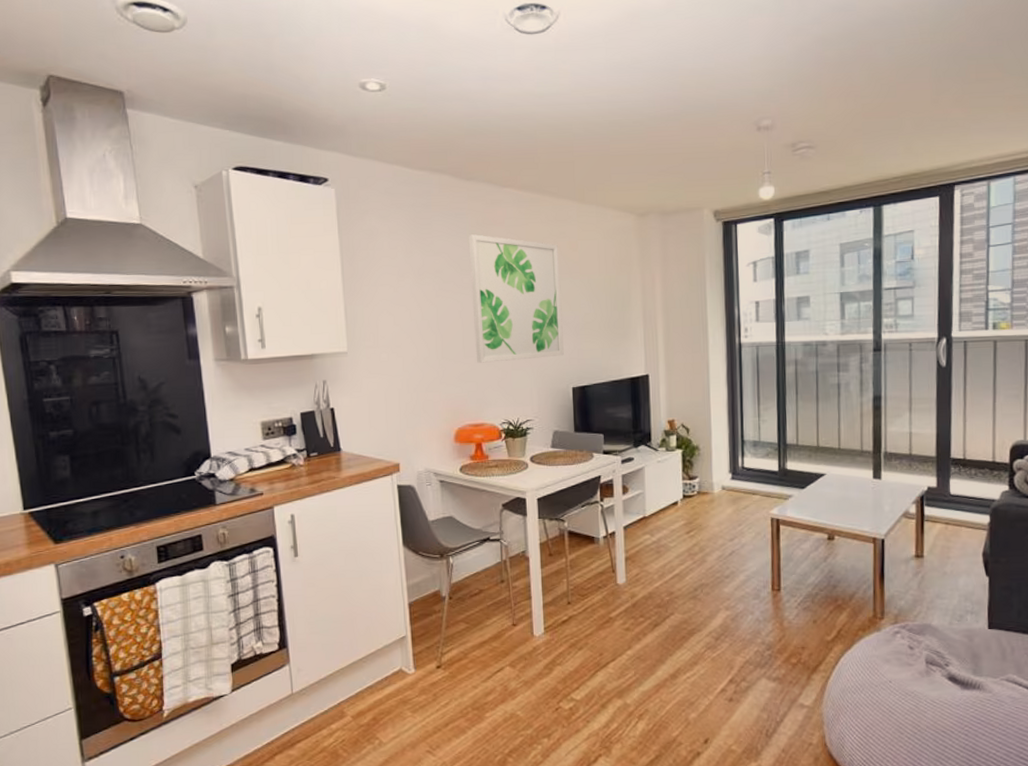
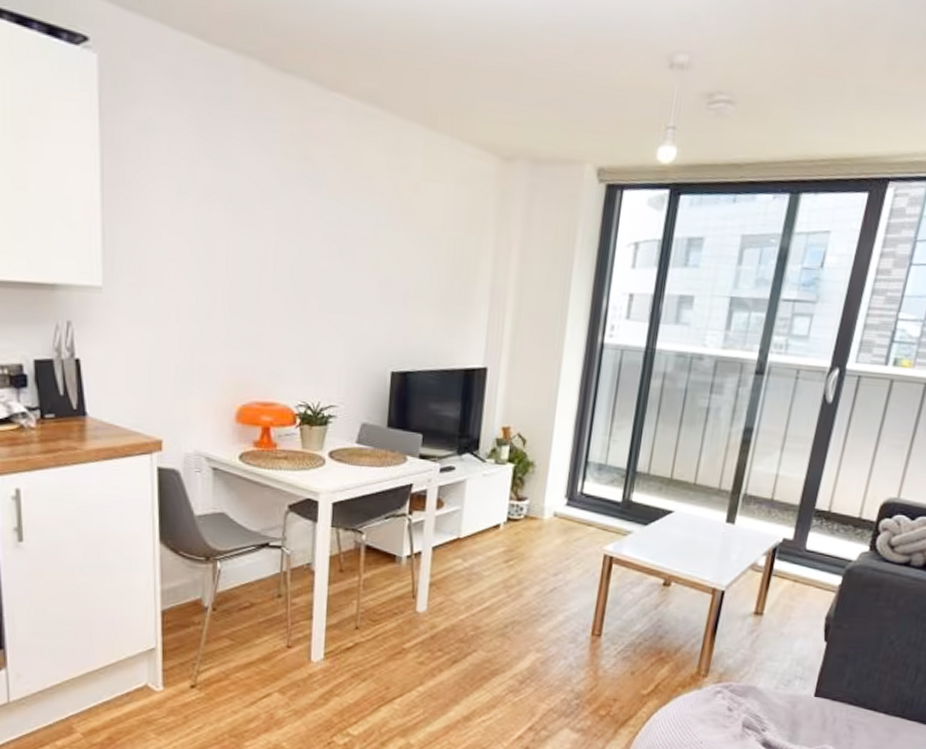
wall art: present [468,234,564,363] -> none [273,150,395,330]

